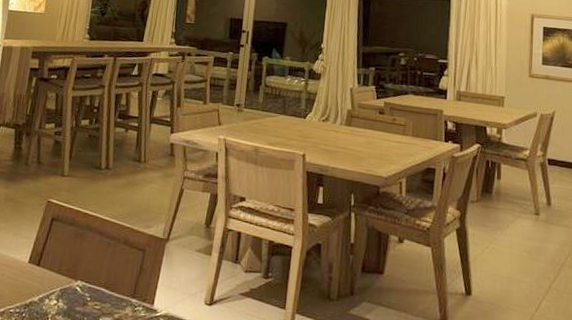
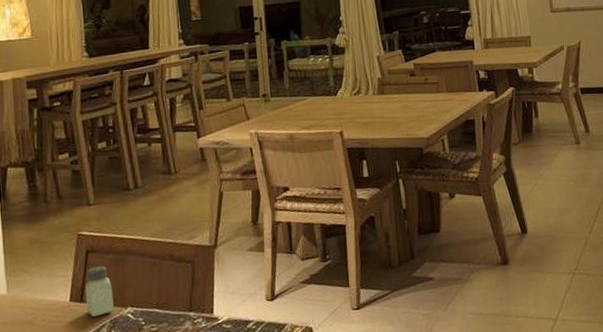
saltshaker: none [42,235,68,283] -> present [85,265,114,317]

